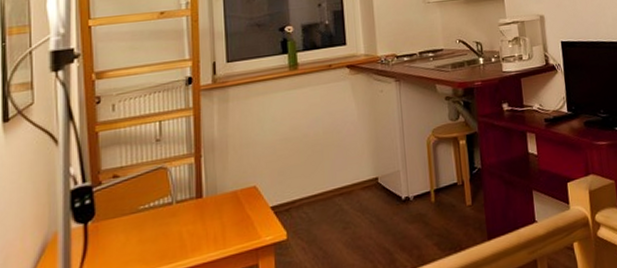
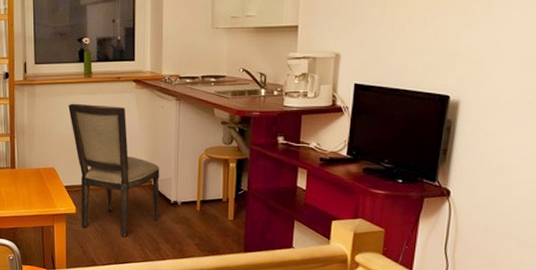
dining chair: none [271,97,390,257] -> present [68,103,160,237]

